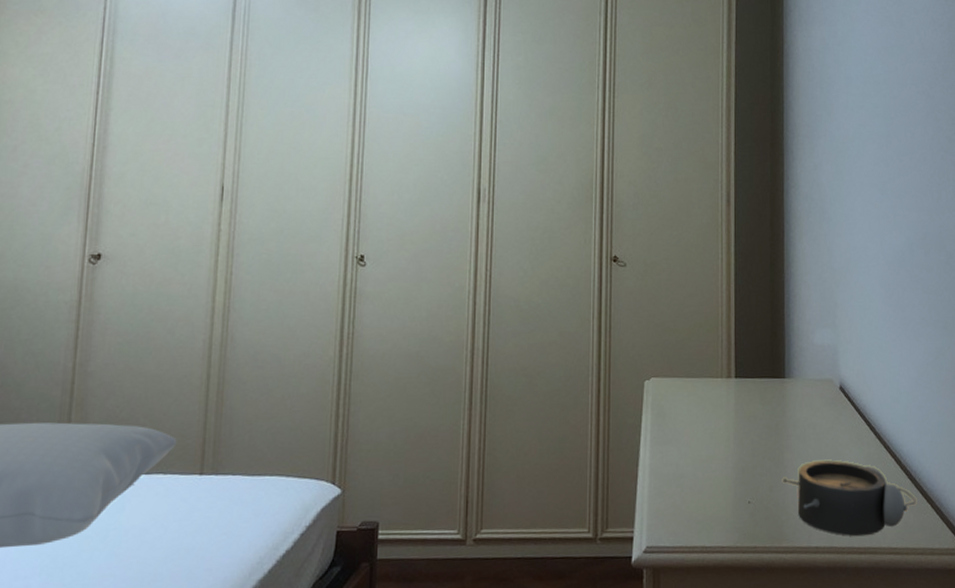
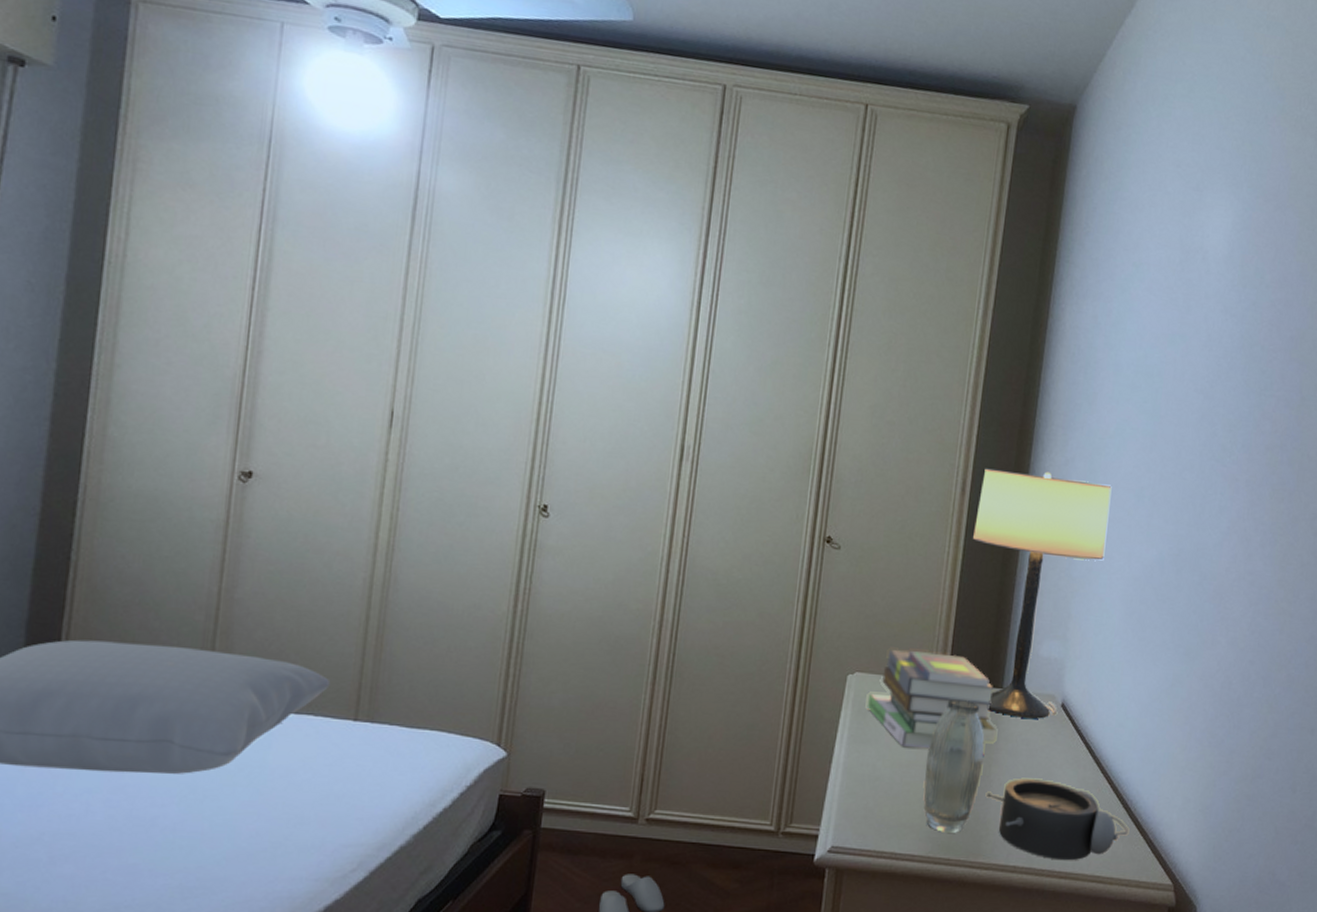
books: none [665,351,784,443] -> present [867,650,997,749]
vase: none [724,392,776,522] -> present [923,698,985,833]
table lamp: none [741,177,860,404] -> present [972,468,1112,719]

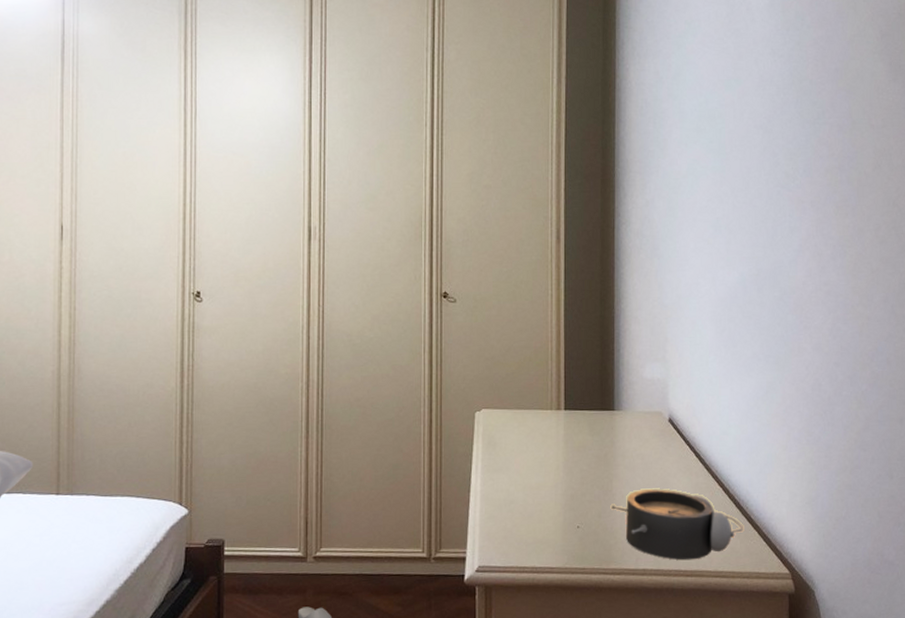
books: present [867,650,997,749] -> none [495,384,613,472]
vase: present [923,698,985,833] -> none [553,423,605,545]
table lamp: present [972,468,1112,719] -> none [571,213,691,435]

